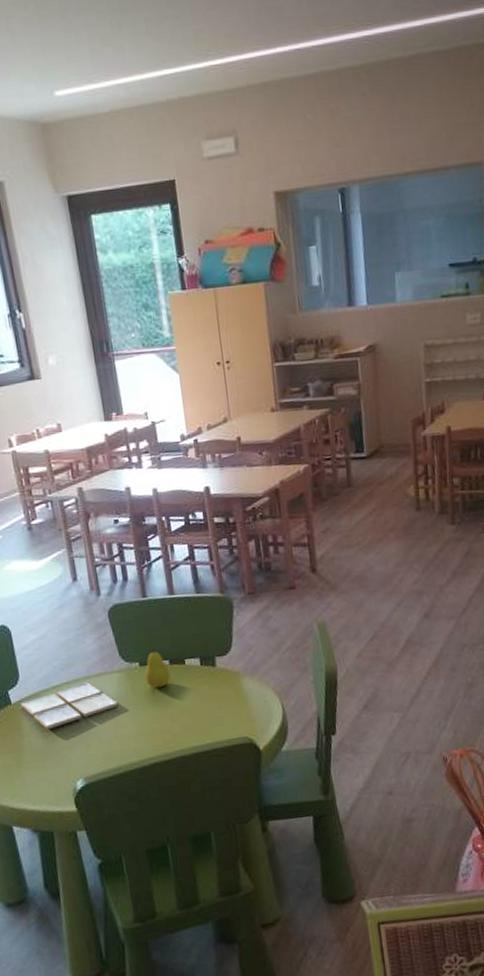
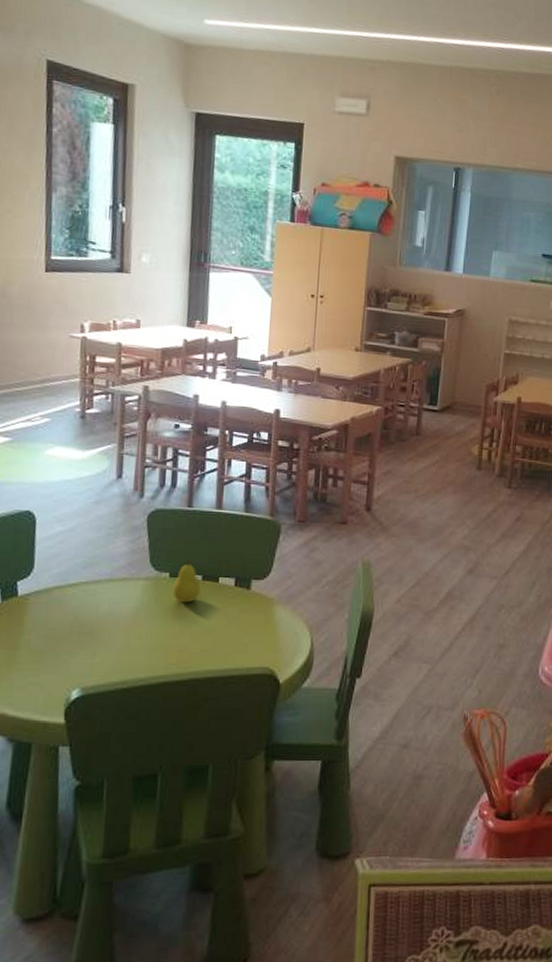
drink coaster: present [20,682,119,730] -> none [27,585,138,630]

